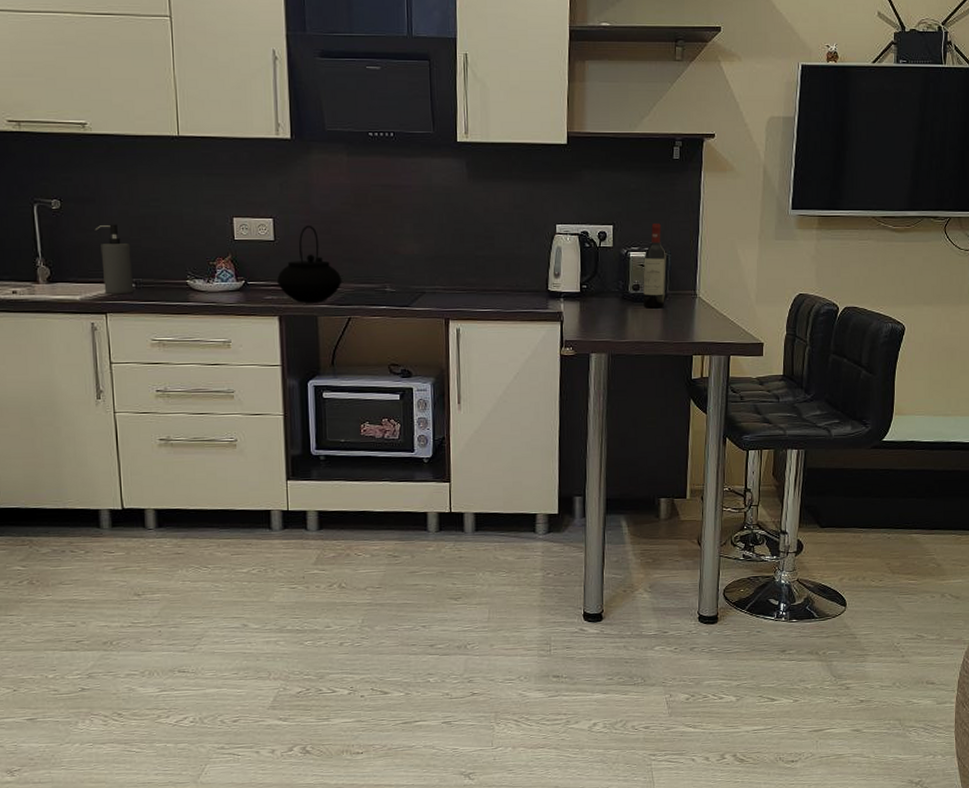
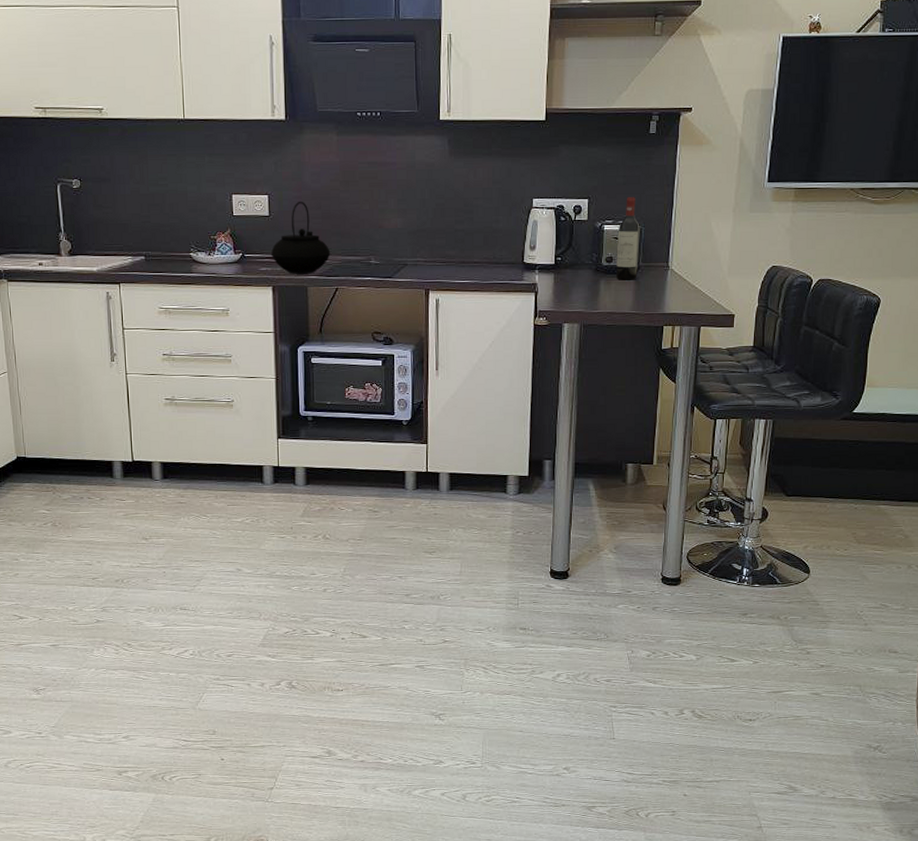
soap dispenser: present [94,224,134,295] -> none [110,201,144,267]

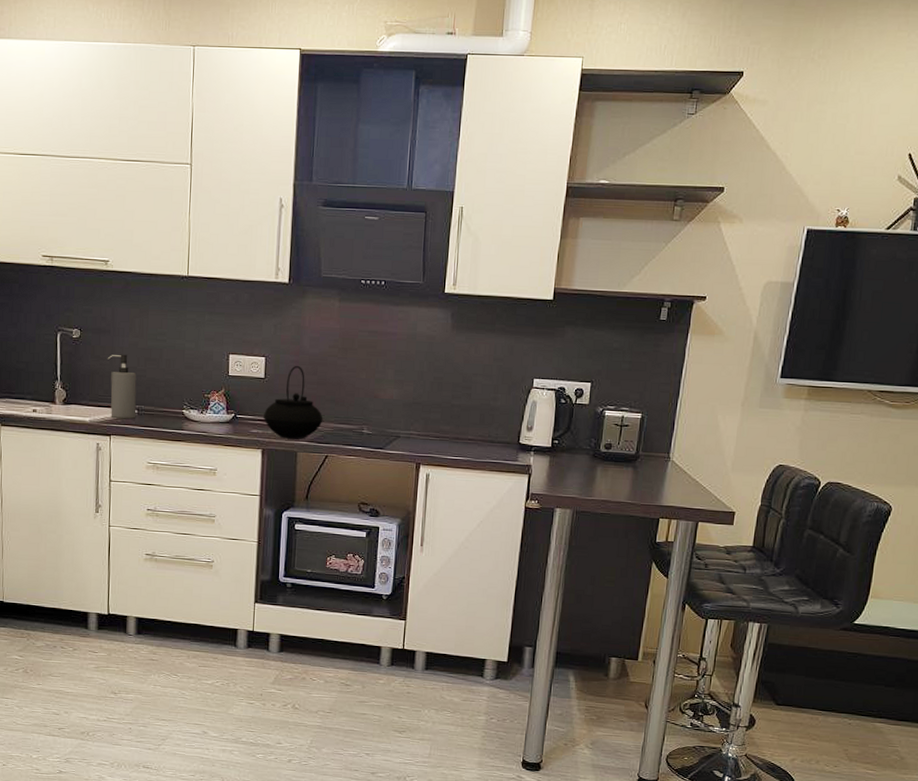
soap dispenser: none [110,201,144,267] -> present [107,354,137,420]
wine bottle: present [616,197,640,280] -> none [614,384,643,469]

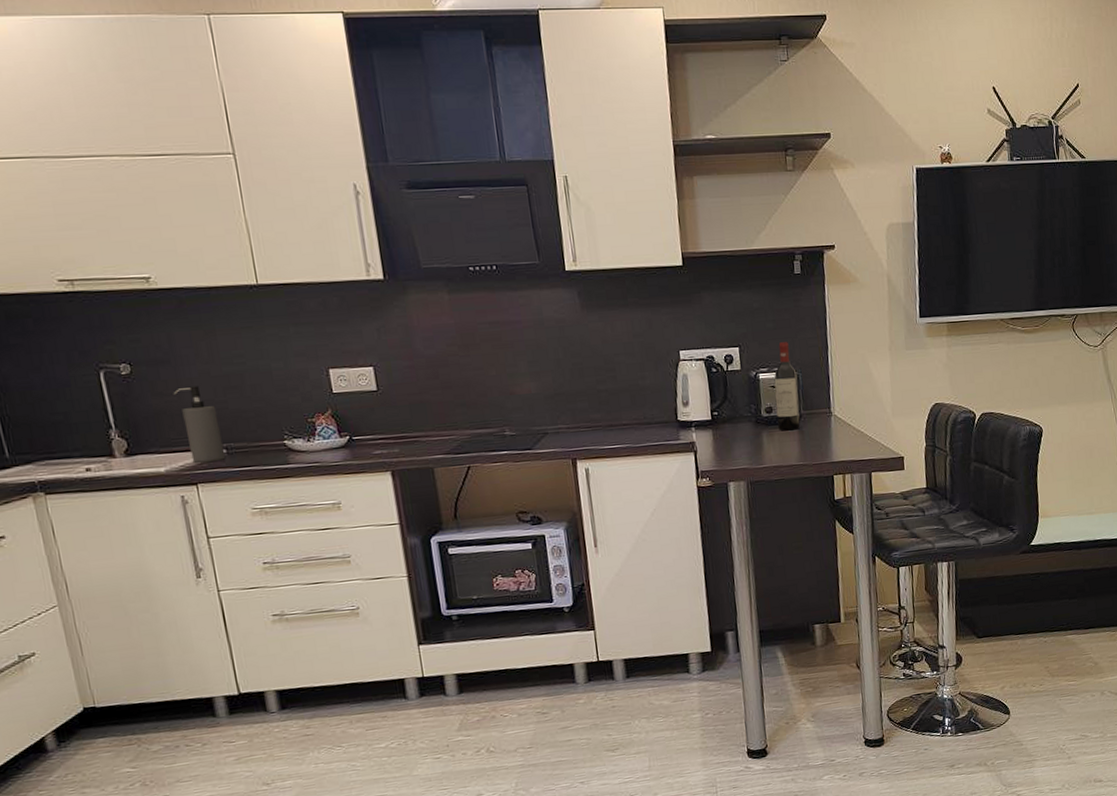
teapot: present [264,365,323,439] -> none [385,370,457,455]
wine bottle: none [614,384,643,469] -> present [774,342,800,431]

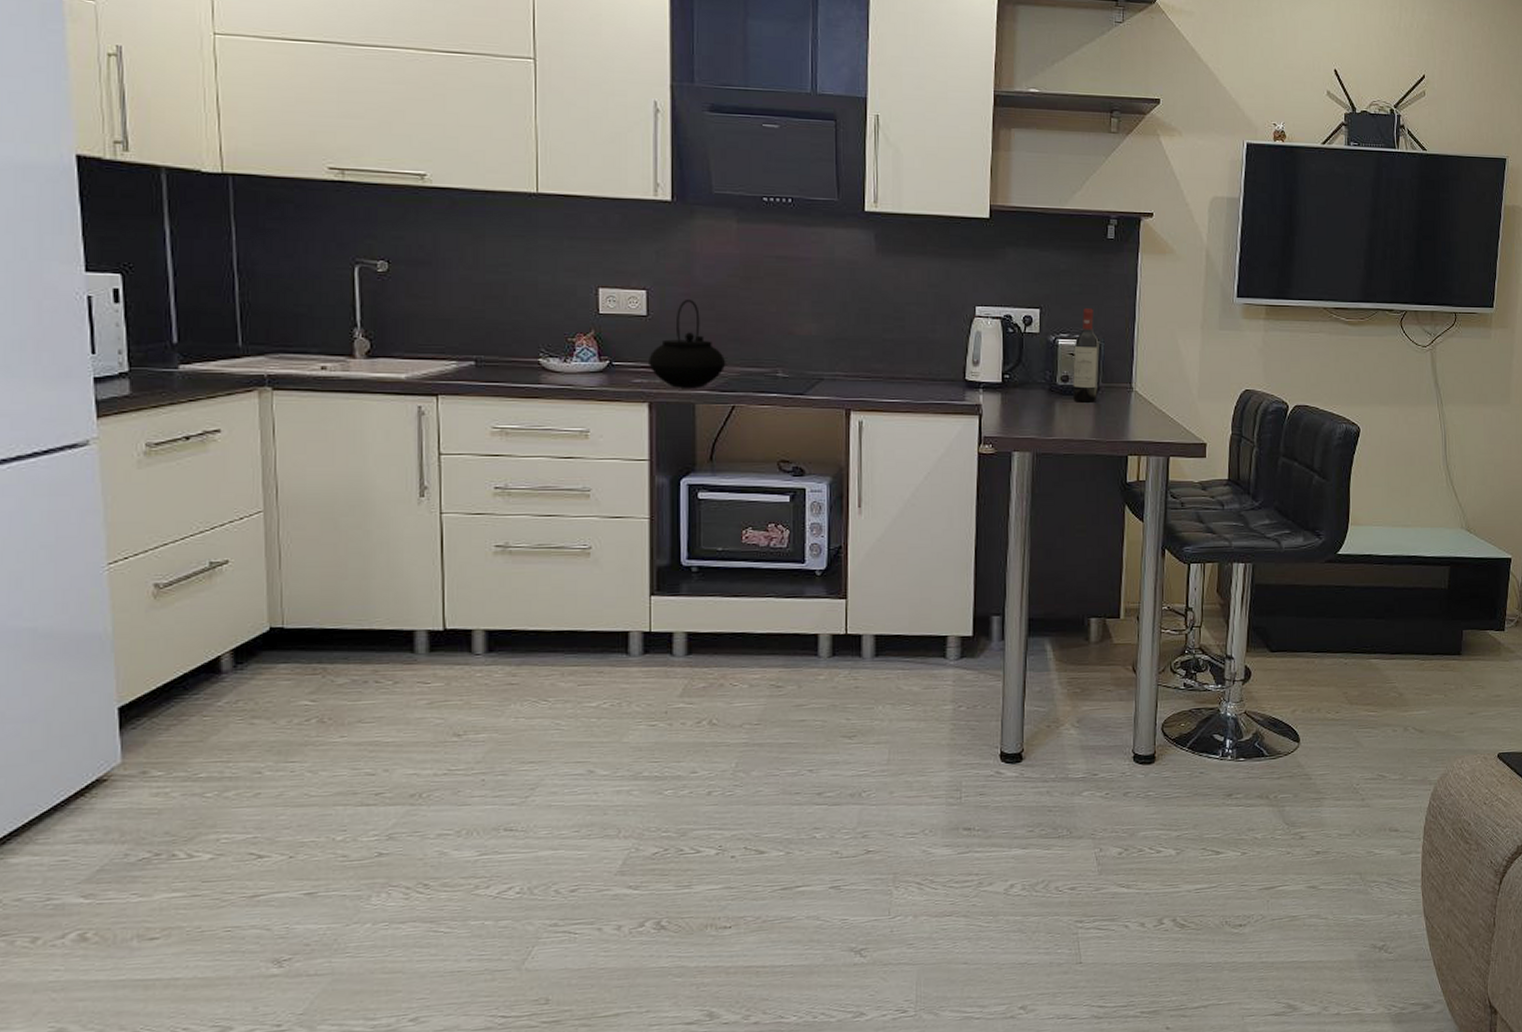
soap dispenser: present [173,386,226,464] -> none [428,291,474,374]
teapot: none [385,370,457,455] -> present [649,298,726,388]

